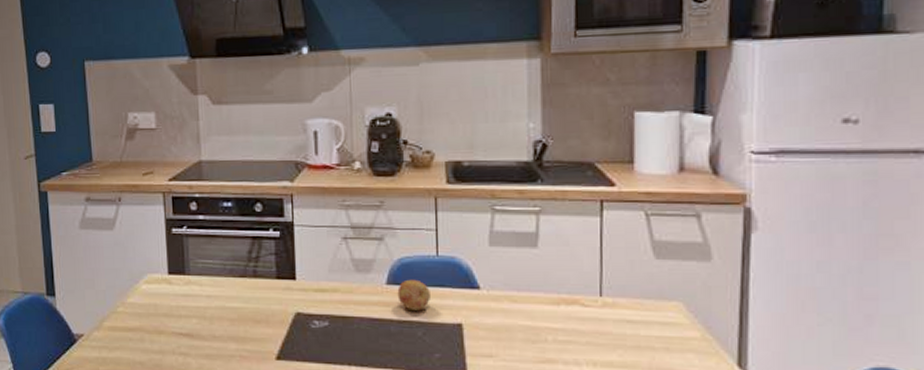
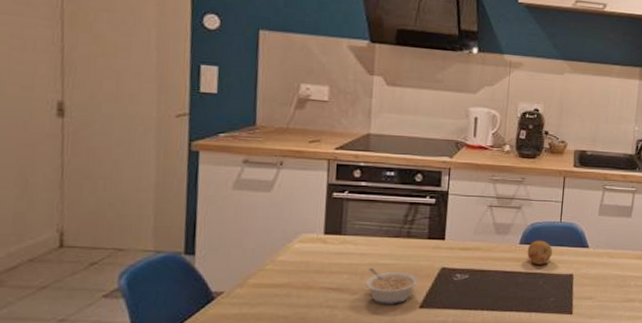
legume: none [215,311,272,354] -> present [365,267,419,304]

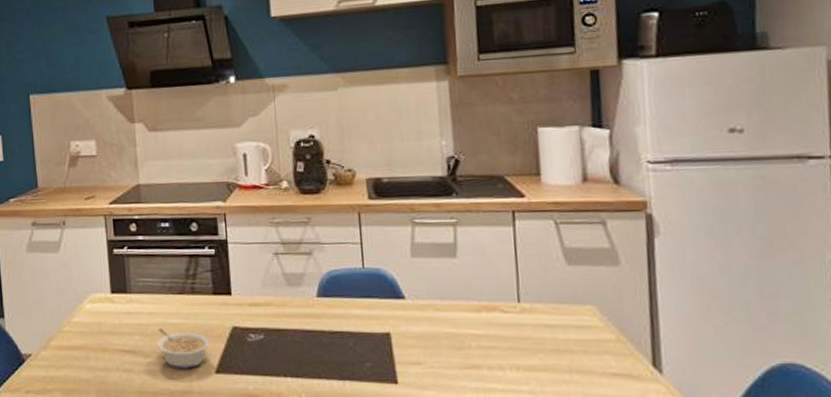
fruit: present [527,240,552,265] -> none [327,291,359,321]

